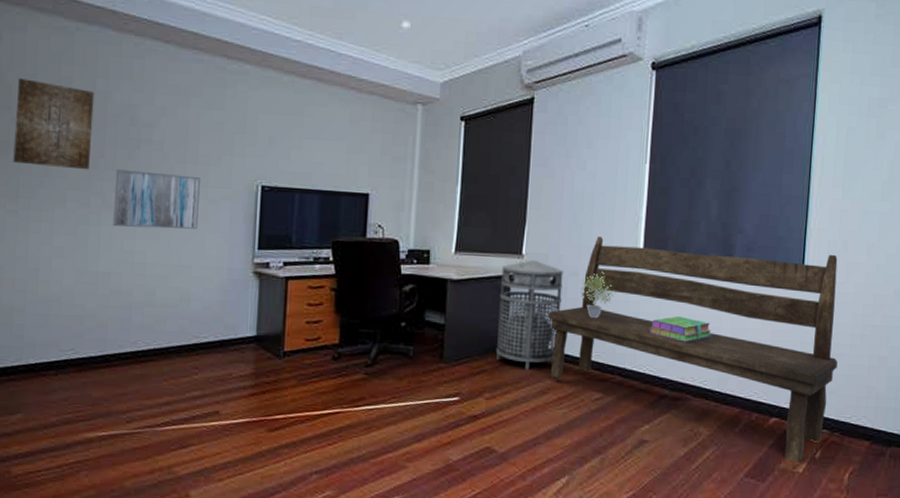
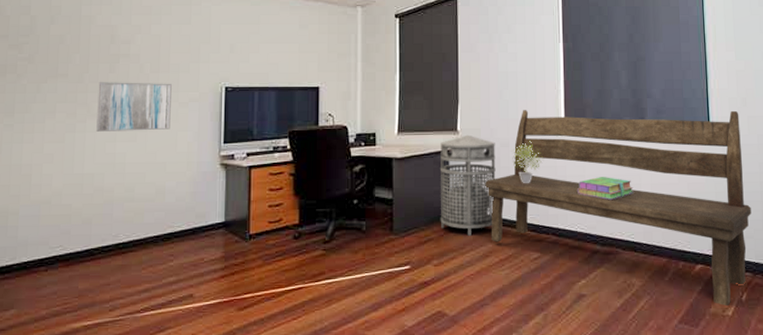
wall art: present [13,78,95,170] -> none [10,10,80,85]

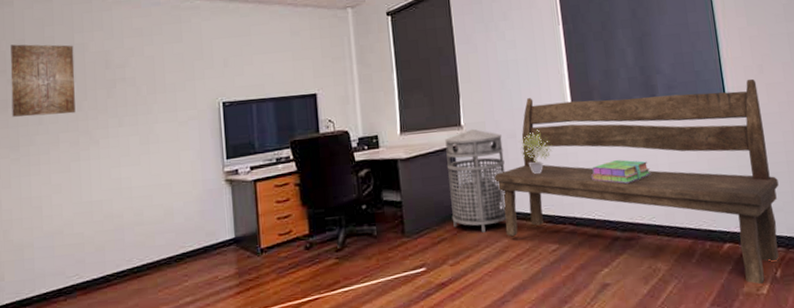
wall art: none [10,10,80,85] -> present [10,44,76,117]
wall art: present [96,82,172,132] -> none [98,103,172,158]

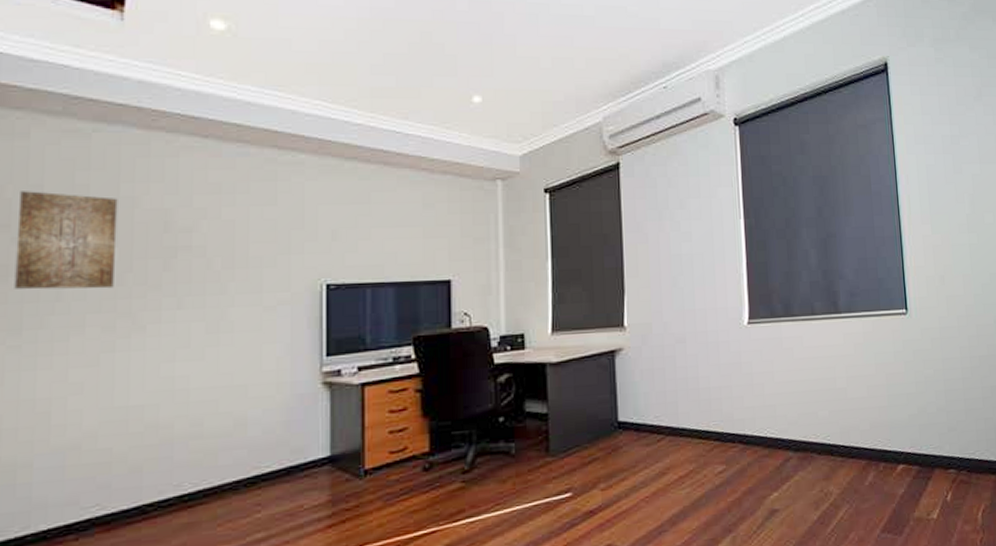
trash can: present [445,129,507,234] -> none [604,330,671,452]
bench: present [495,79,779,285] -> none [659,290,954,509]
potted plant: present [520,129,554,174] -> none [690,334,726,385]
stack of books: present [591,160,651,184] -> none [766,371,828,398]

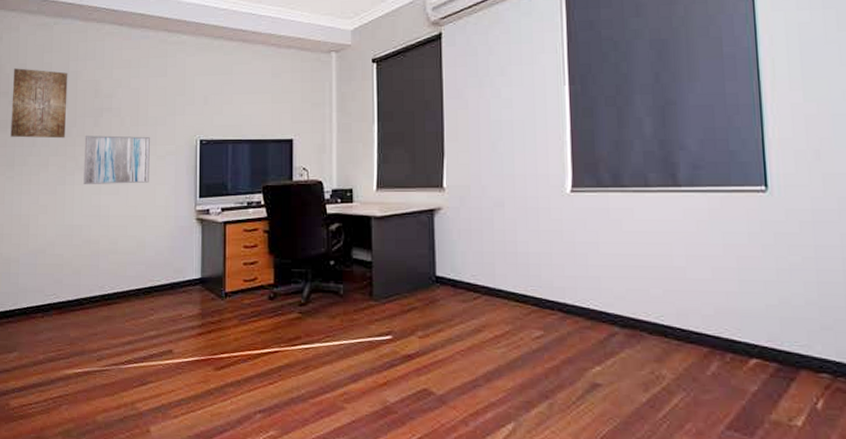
wall art: none [146,281,252,349] -> present [83,135,150,184]

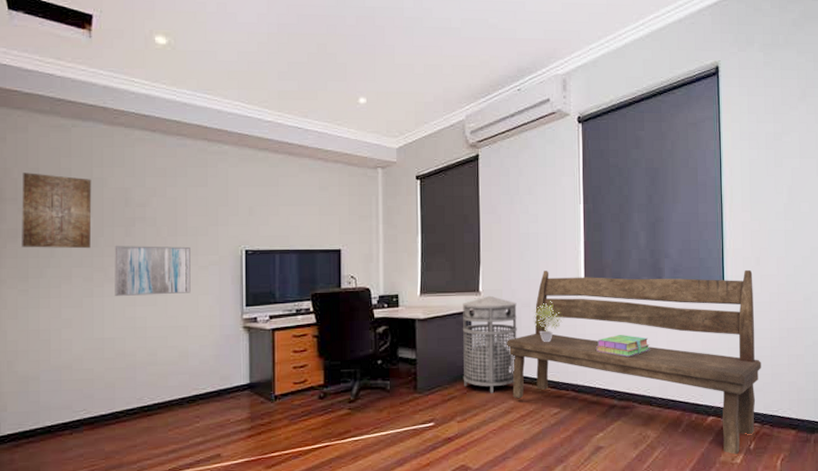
trash can: none [424,192,489,308] -> present [463,295,517,394]
bench: none [476,164,830,415] -> present [507,269,761,455]
potted plant: none [508,200,547,249] -> present [533,301,564,342]
stack of books: none [589,245,663,273] -> present [596,335,650,357]

